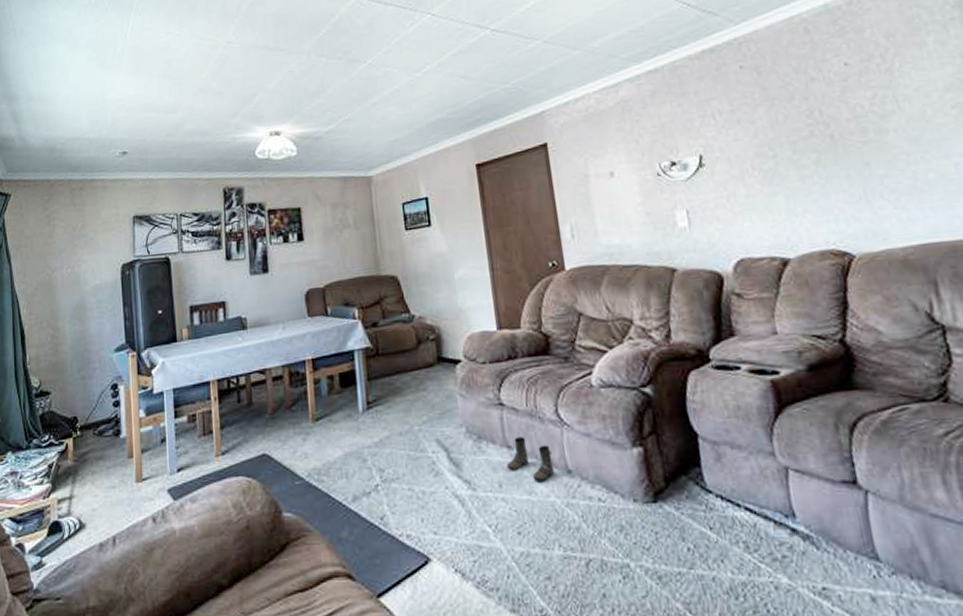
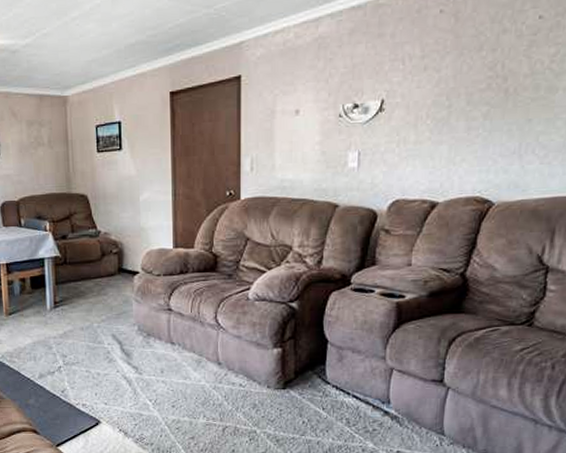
boots: present [506,437,555,481] -> none [169,336,208,370]

